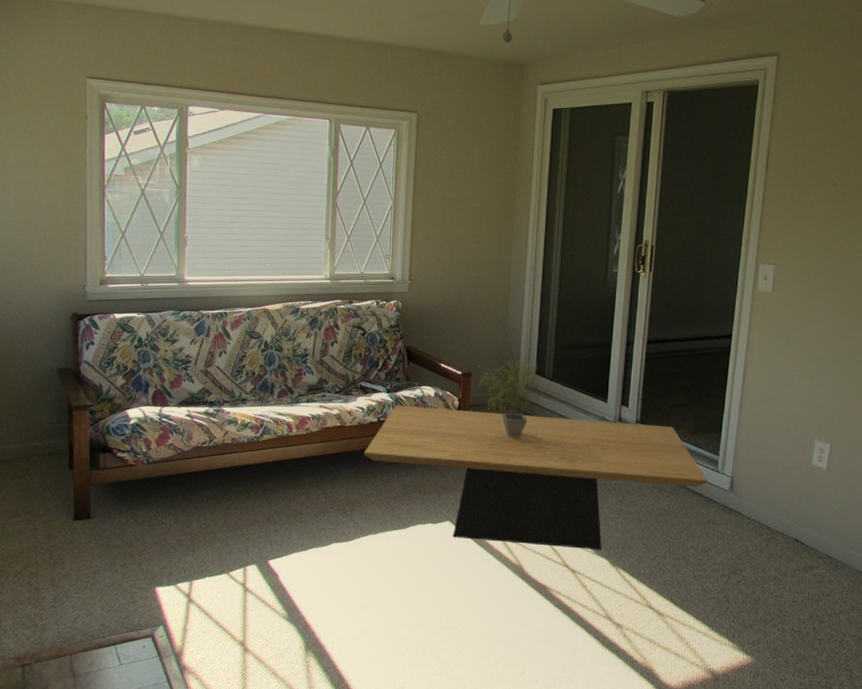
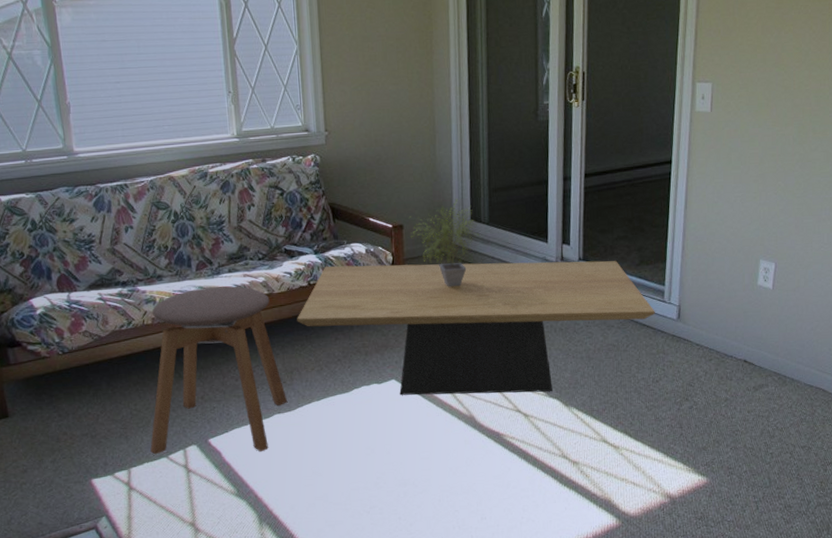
stool: none [213,414,347,579] -> present [150,286,288,455]

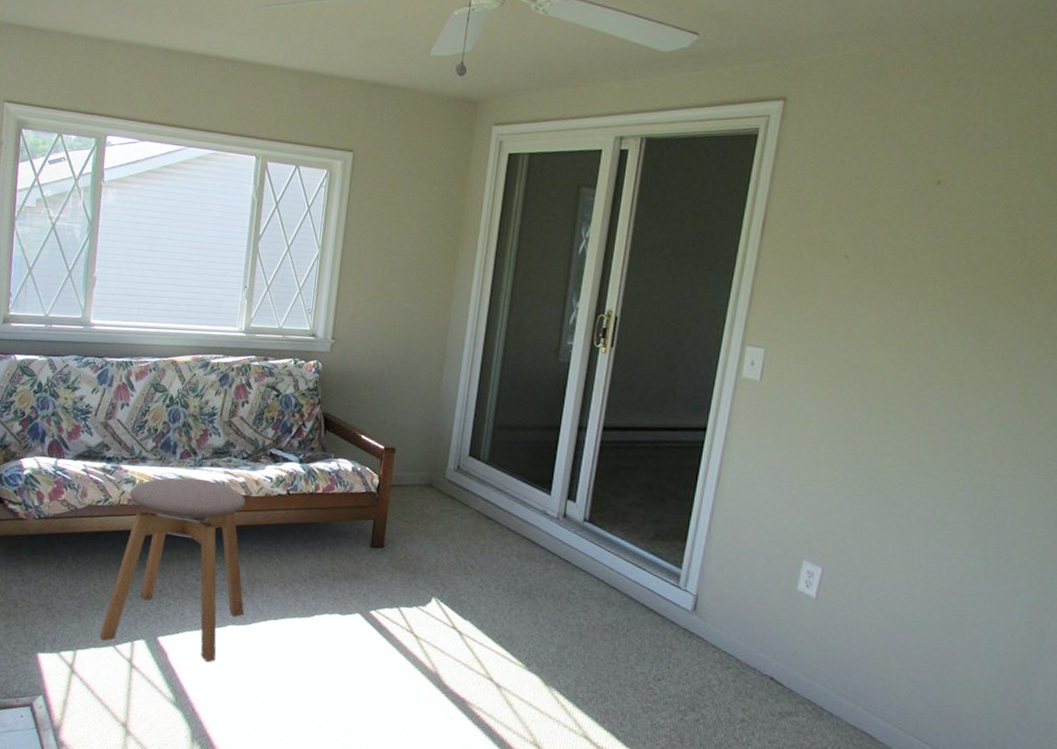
coffee table: present [297,260,655,395] -> none [269,477,667,664]
potted plant: present [410,199,479,287] -> none [402,430,475,526]

